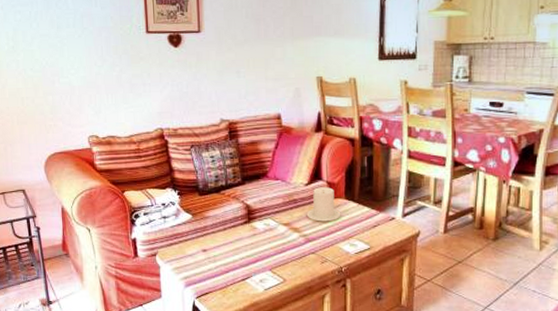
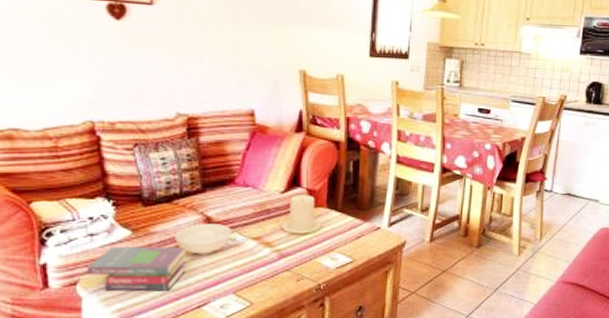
books: none [162,226,232,266] -> present [87,246,186,292]
bowl: none [223,211,267,236] -> present [175,224,233,255]

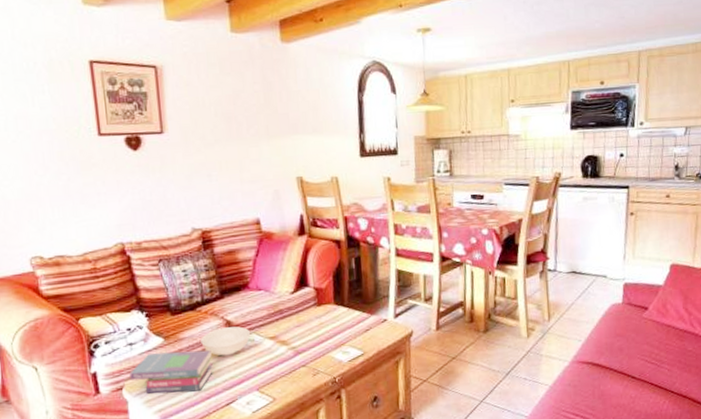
candle: present [281,195,322,234] -> none [294,293,331,331]

